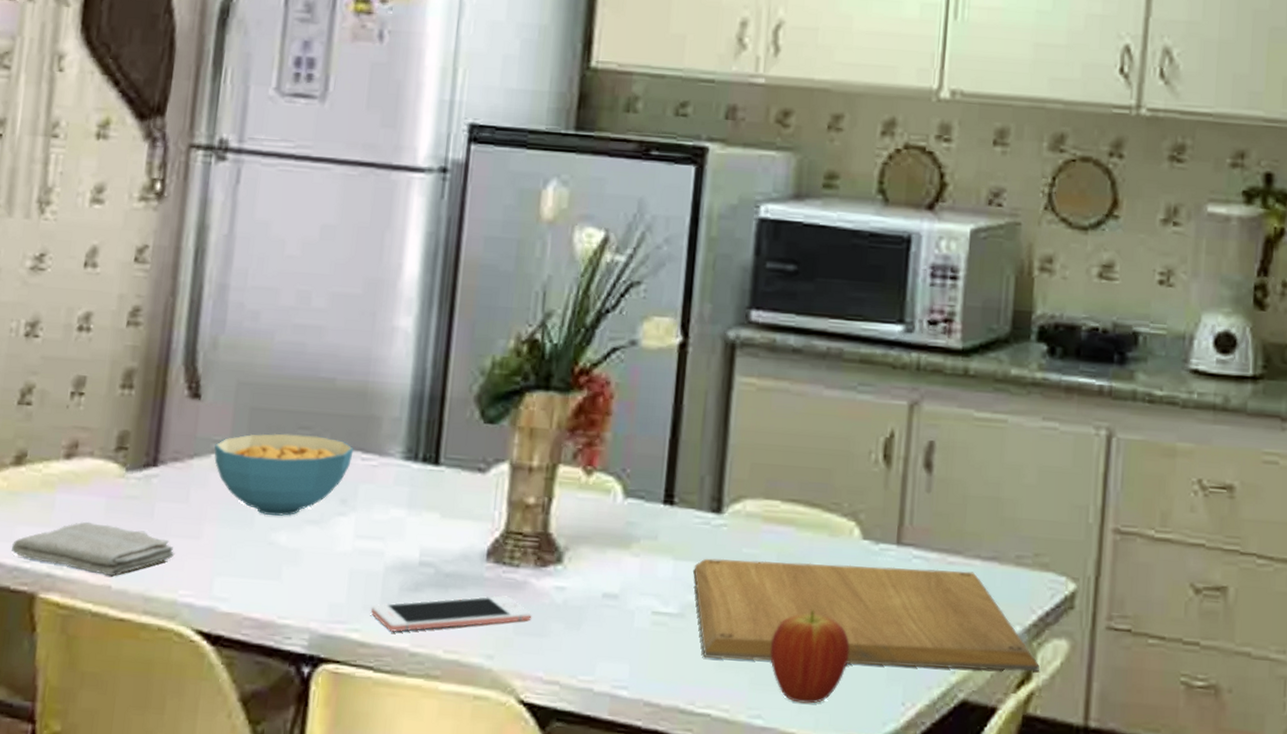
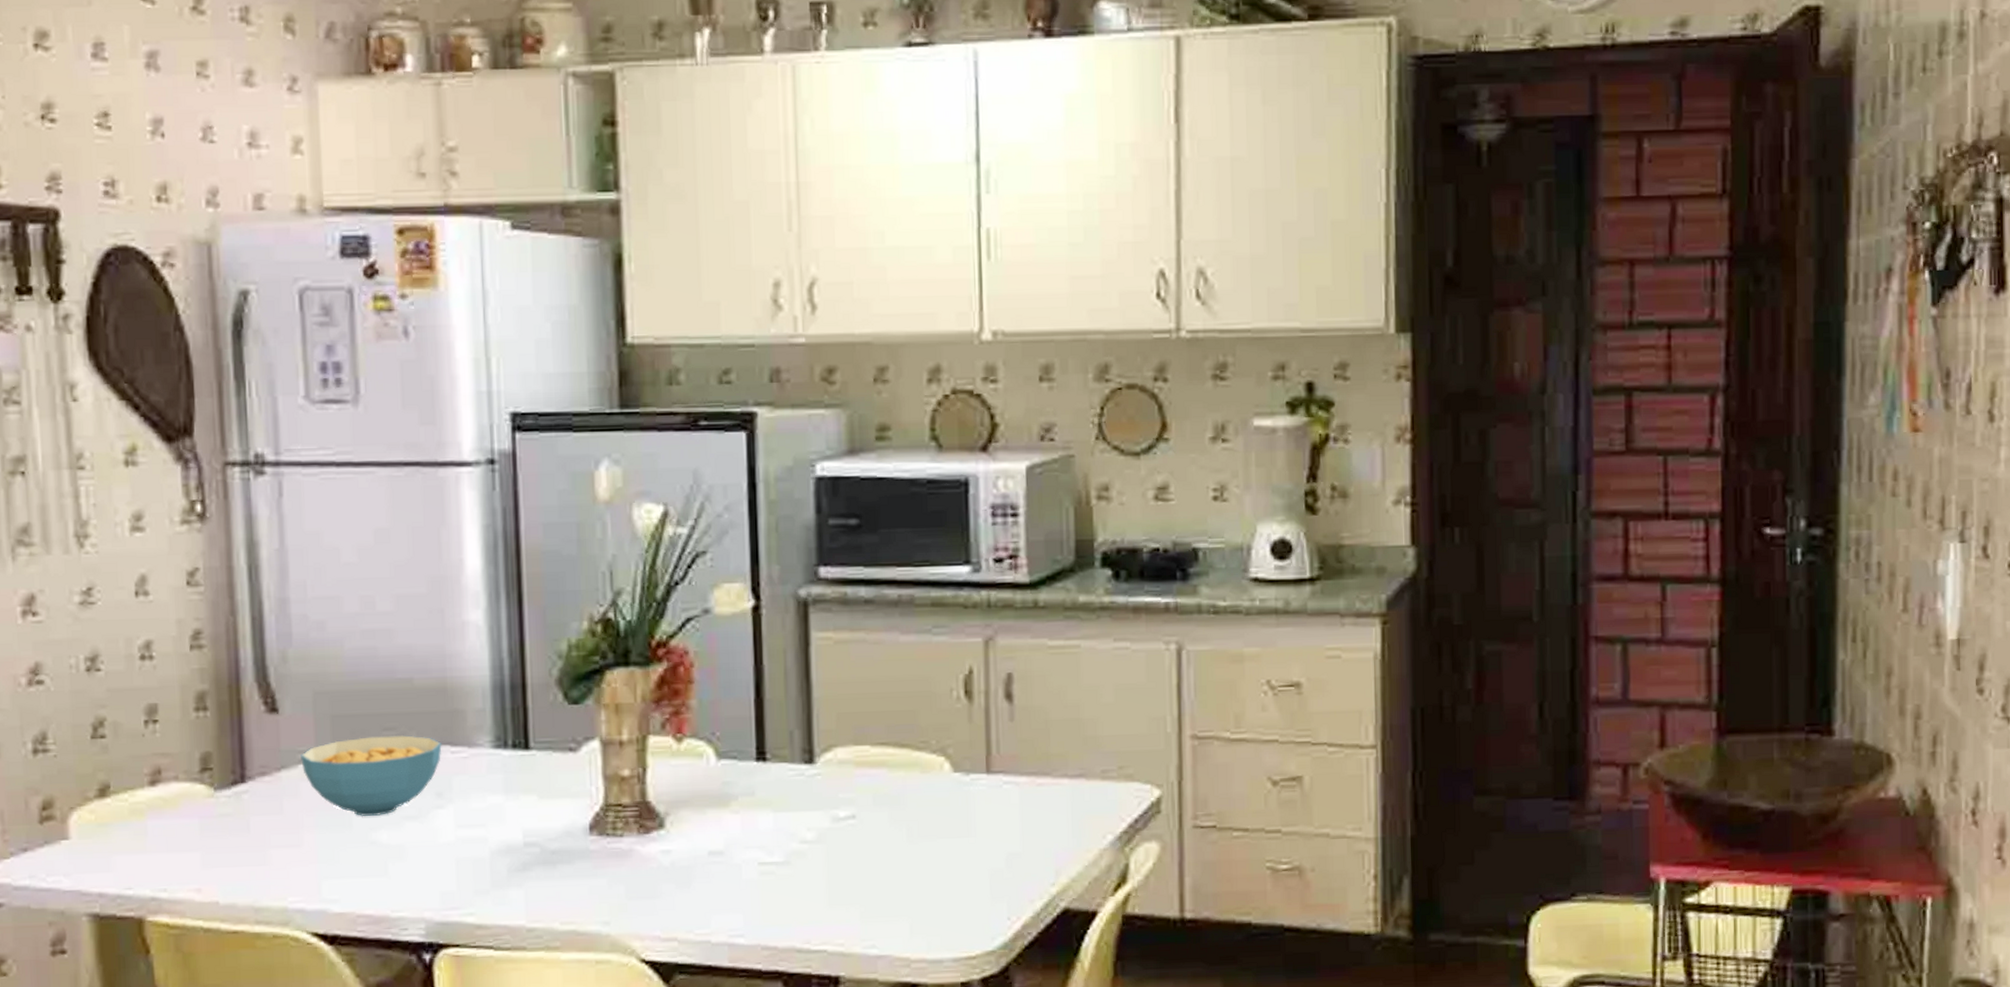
washcloth: present [11,521,175,577] -> none [110,843,278,893]
cell phone: present [370,595,532,632] -> none [482,865,642,911]
chopping board: present [693,558,1039,673] -> none [793,790,1134,900]
fruit: present [770,610,850,704] -> none [877,843,952,929]

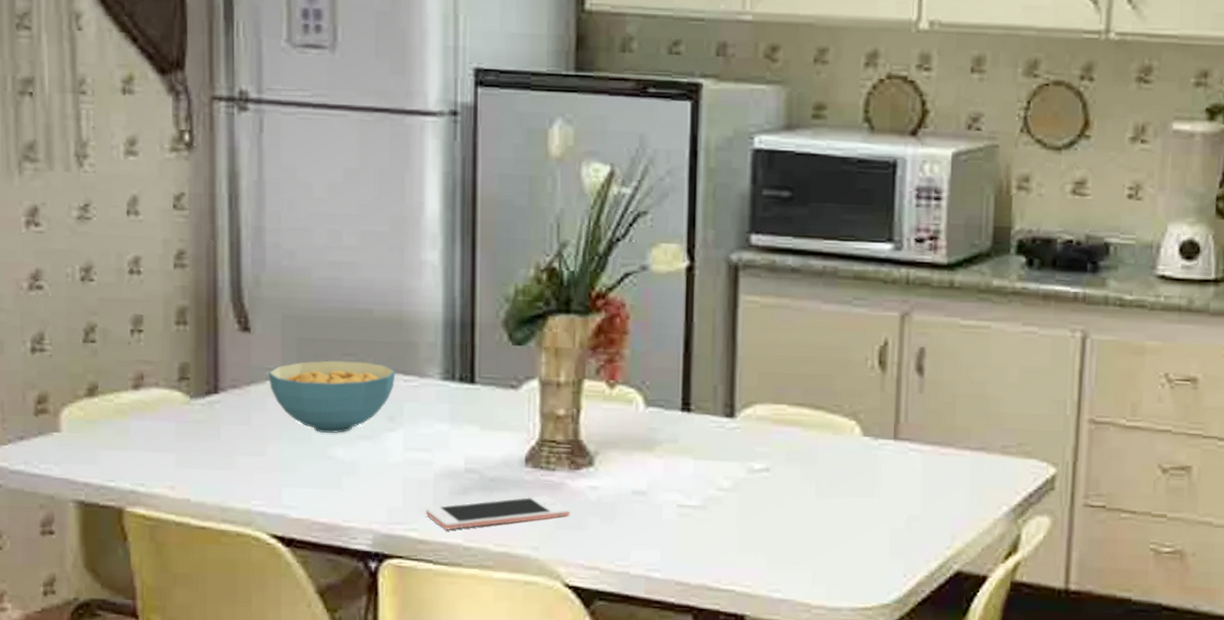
cell phone: none [482,865,642,911] -> present [425,496,570,530]

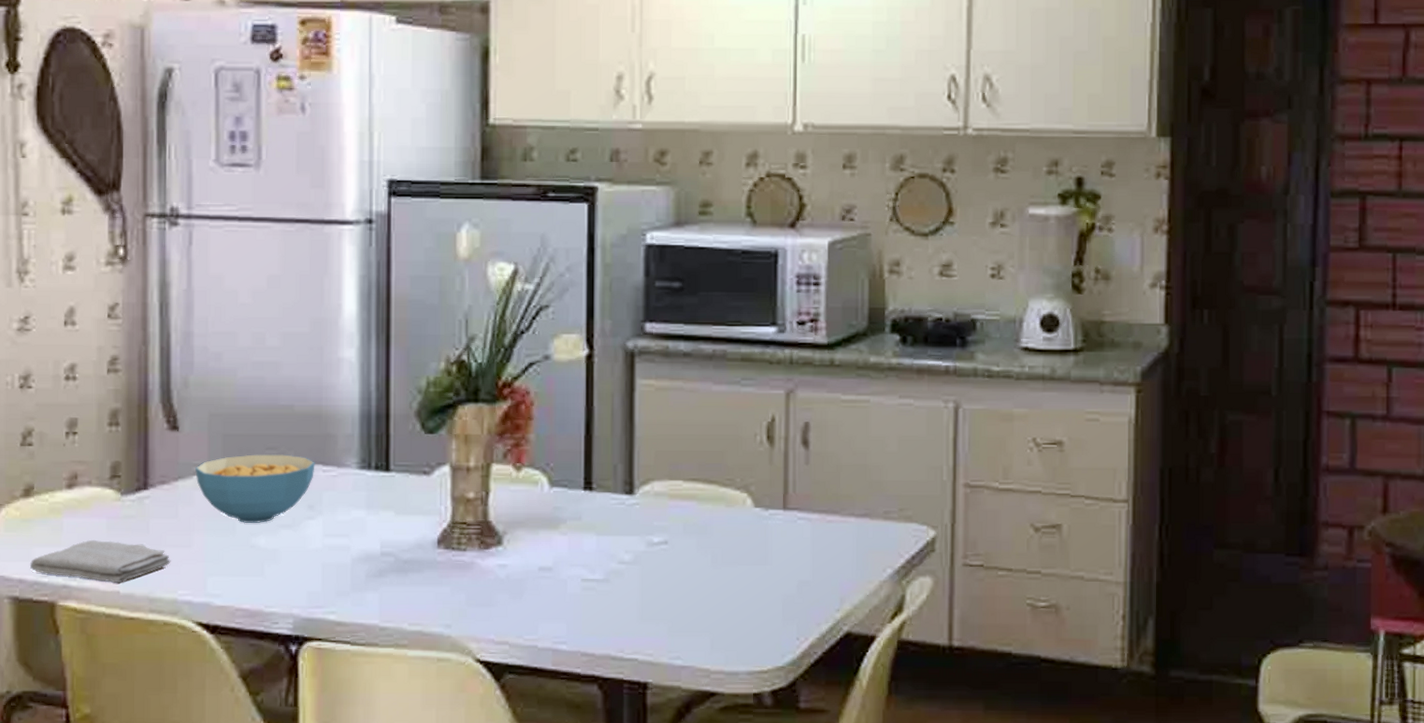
washcloth: none [95,444,244,491] -> present [29,539,171,584]
cell phone: present [425,496,570,530] -> none [343,575,480,612]

